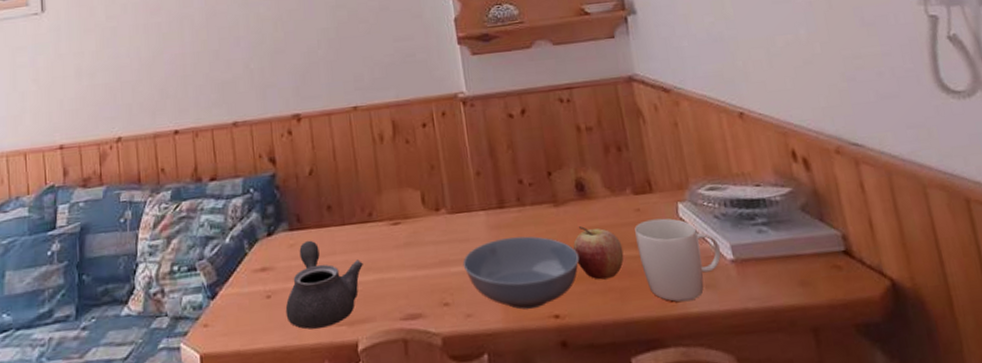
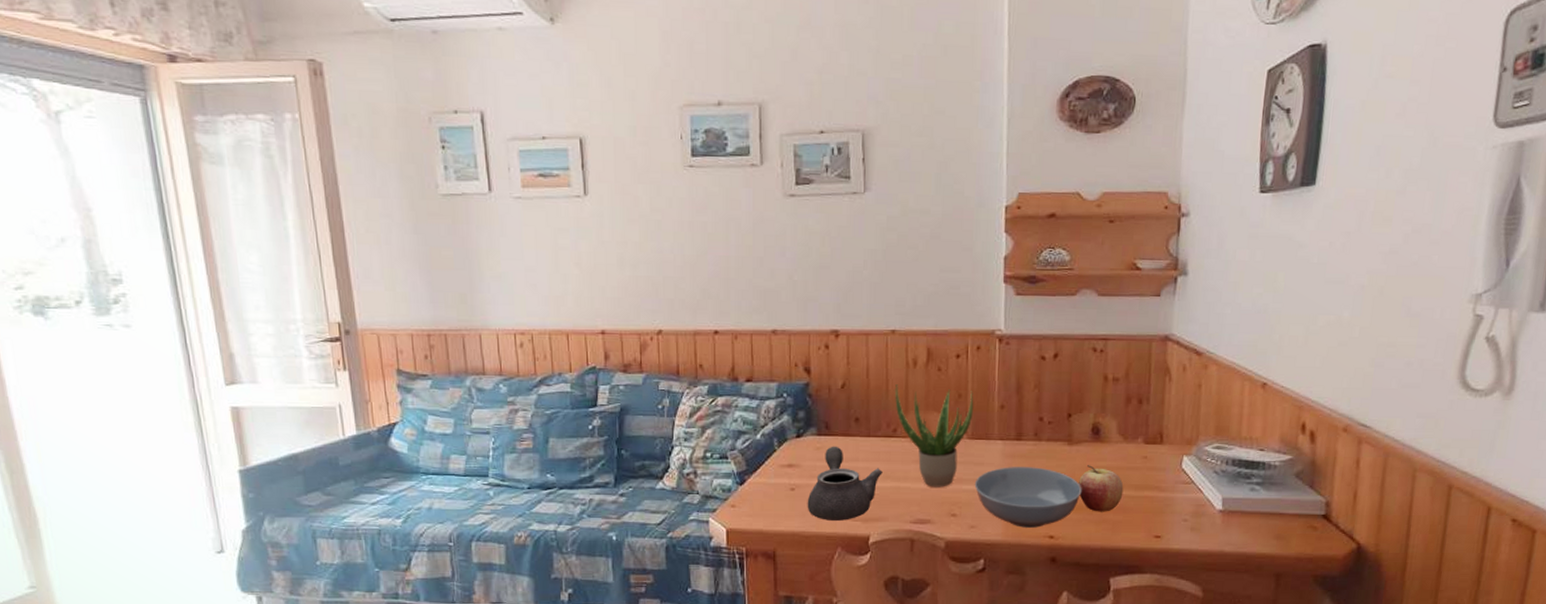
potted plant: none [364,160,450,275] -> present [894,384,974,487]
mug: present [635,218,721,302] -> none [1136,467,1212,539]

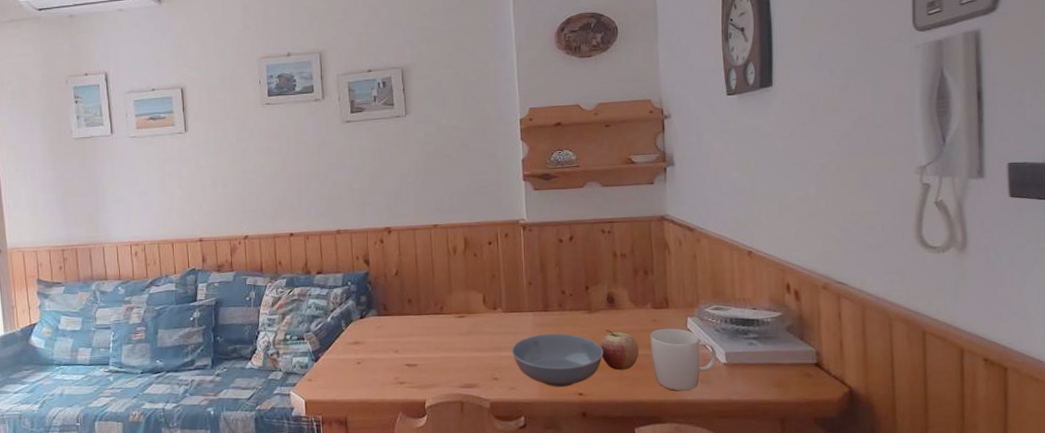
teapot: present [807,446,883,521] -> none [371,324,433,389]
potted plant: present [894,384,974,487] -> none [439,269,506,356]
mug: none [1136,467,1212,539] -> present [650,328,716,391]

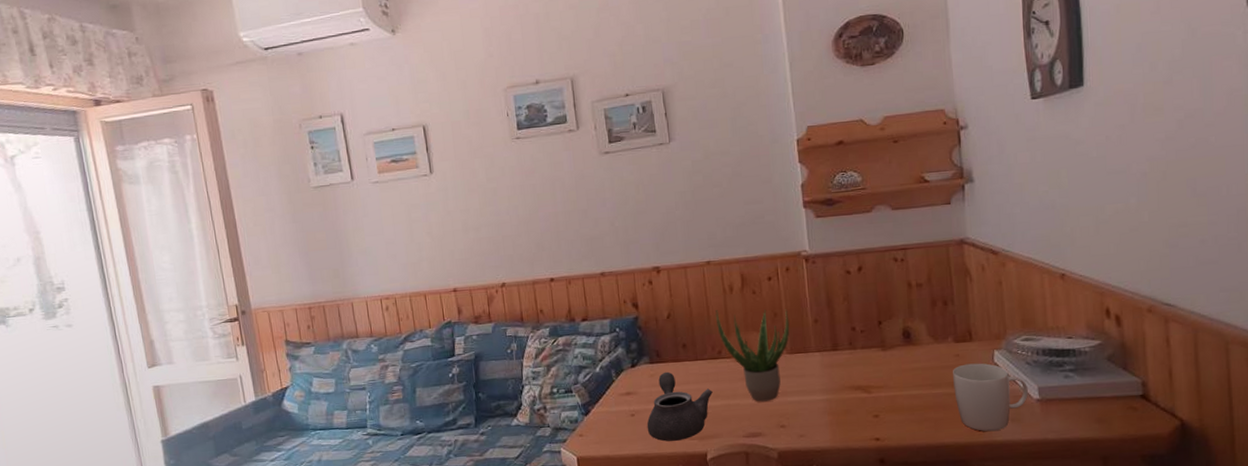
teapot: none [371,324,433,389] -> present [646,371,713,442]
potted plant: none [439,269,506,356] -> present [715,309,790,402]
bowl: present [511,333,604,387] -> none [798,374,901,433]
fruit: present [600,330,639,370] -> none [896,368,941,412]

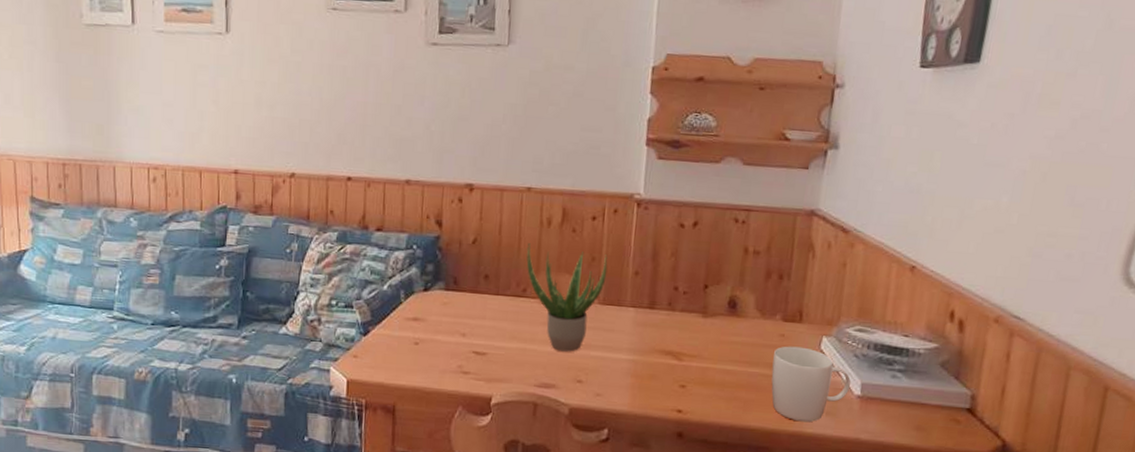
teapot: present [646,371,713,442] -> none [430,302,509,379]

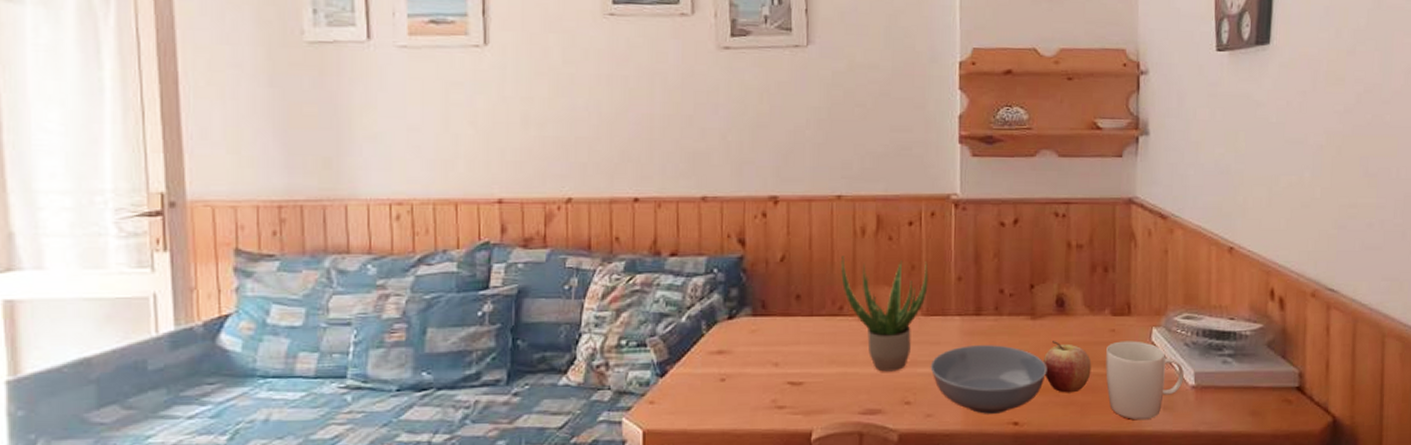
bowl: none [602,335,715,401] -> present [930,345,1048,414]
fruit: none [711,339,758,390] -> present [1044,341,1092,393]

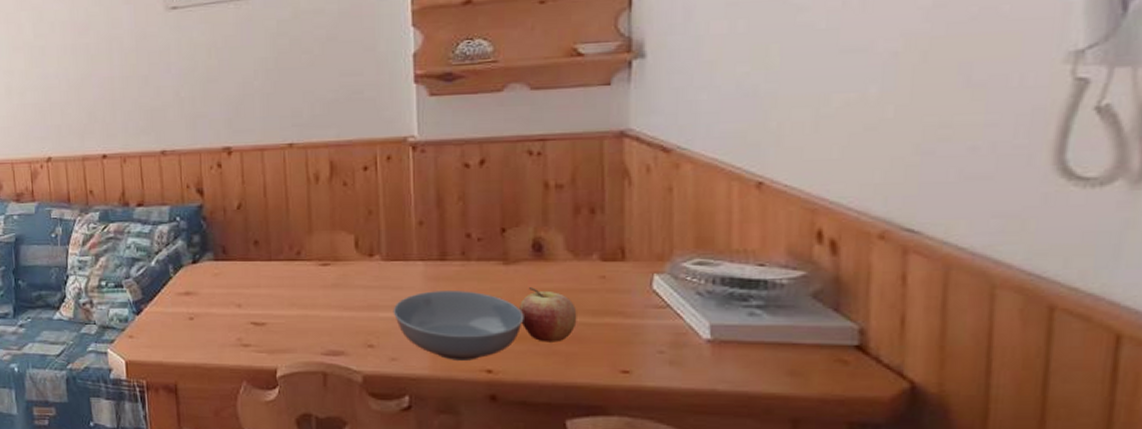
potted plant: present [840,256,929,372] -> none [295,202,387,315]
mug: present [1105,341,1184,420] -> none [595,288,696,375]

